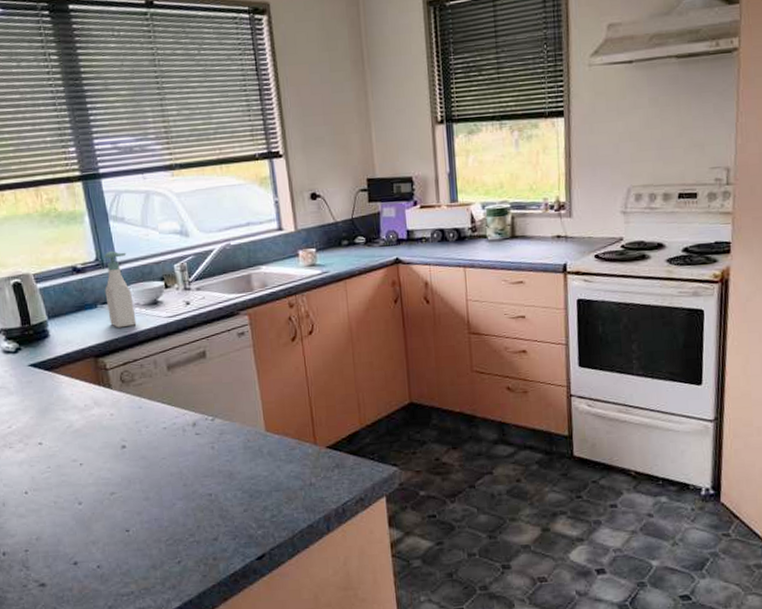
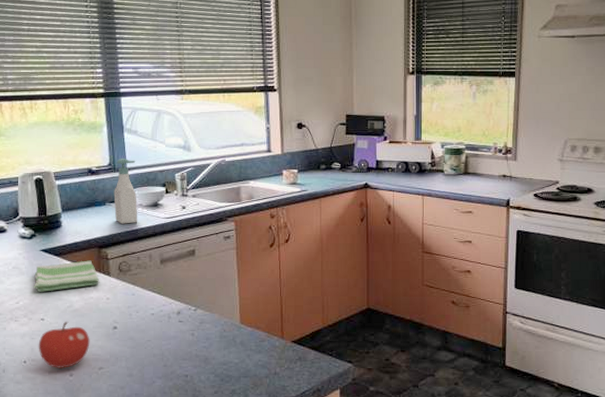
dish towel: none [25,372,101,413] -> present [33,260,100,292]
fruit: none [38,444,98,497] -> present [38,322,90,368]

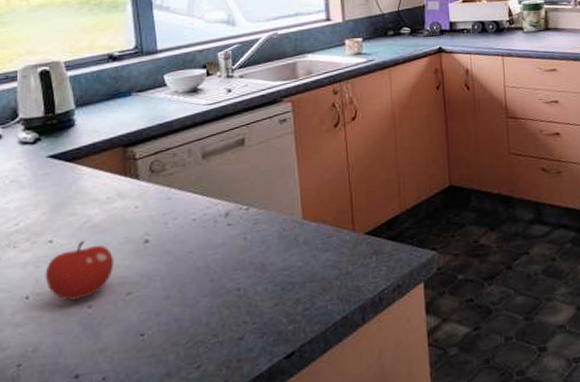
dish towel: present [33,260,100,292] -> none [37,163,126,208]
soap bottle: present [114,158,138,224] -> none [142,38,173,116]

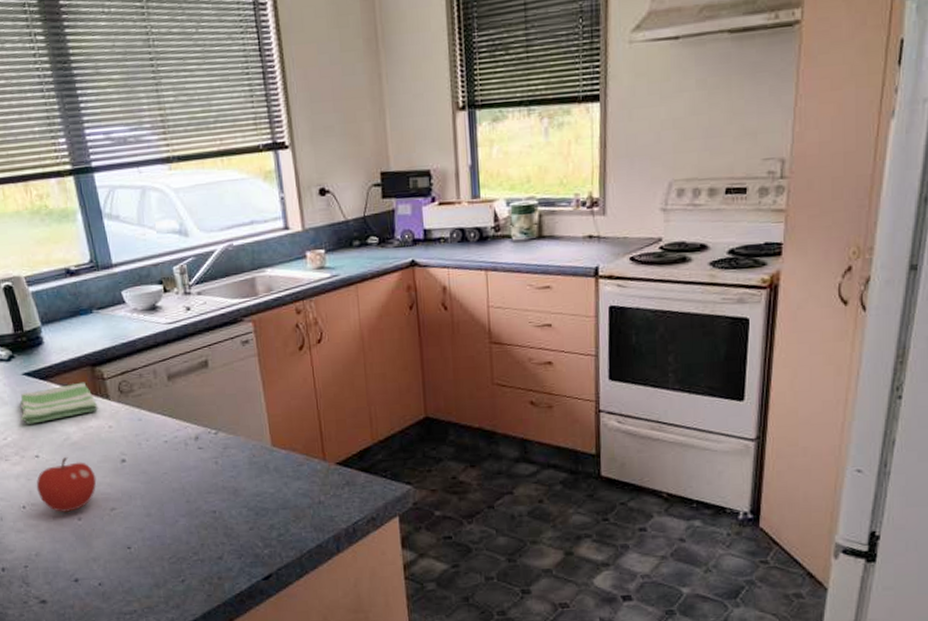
dish towel: none [37,163,126,208] -> present [20,382,99,424]

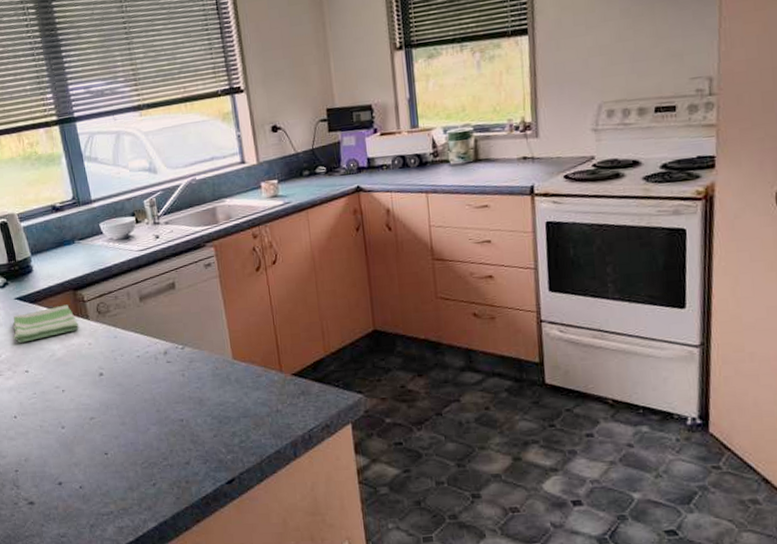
fruit: present [36,457,97,512] -> none [26,372,78,422]

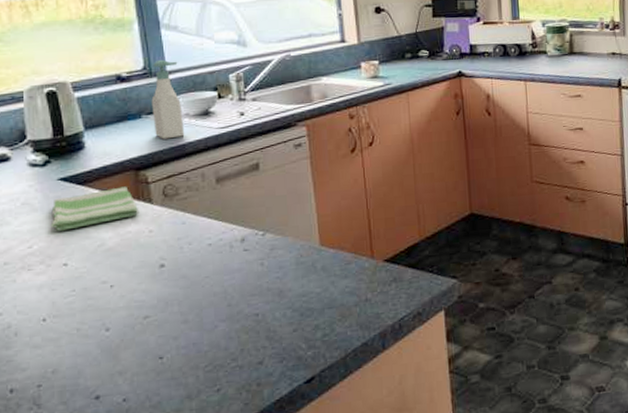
soap bottle: none [80,189,111,262] -> present [151,59,185,139]

